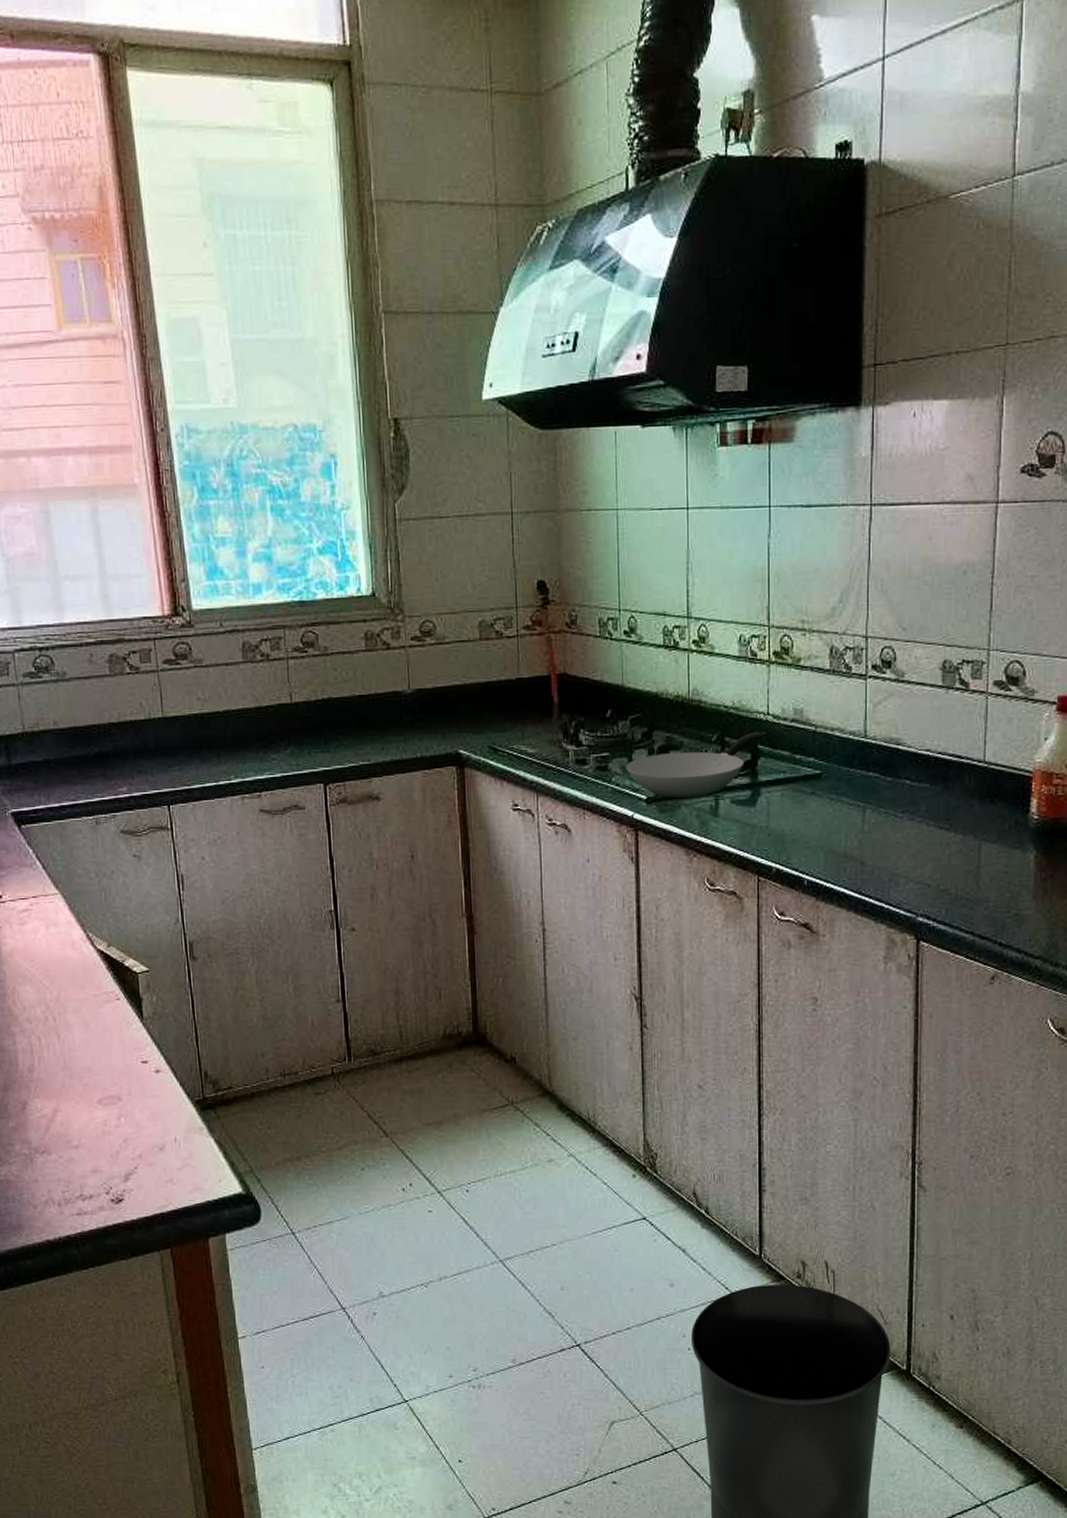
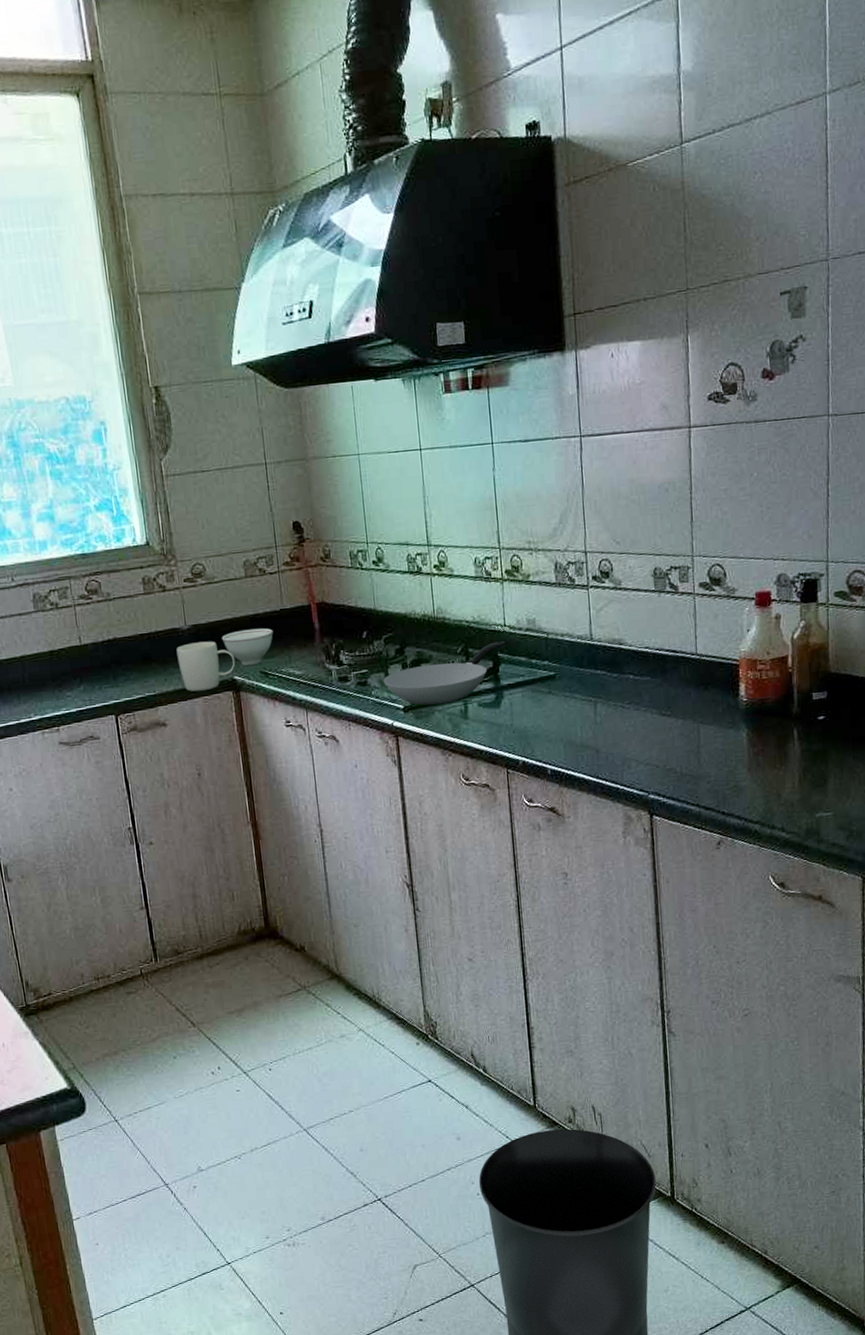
mug: none [397,708,462,764] -> present [176,641,236,692]
bowl: none [448,698,506,739] -> present [221,628,274,666]

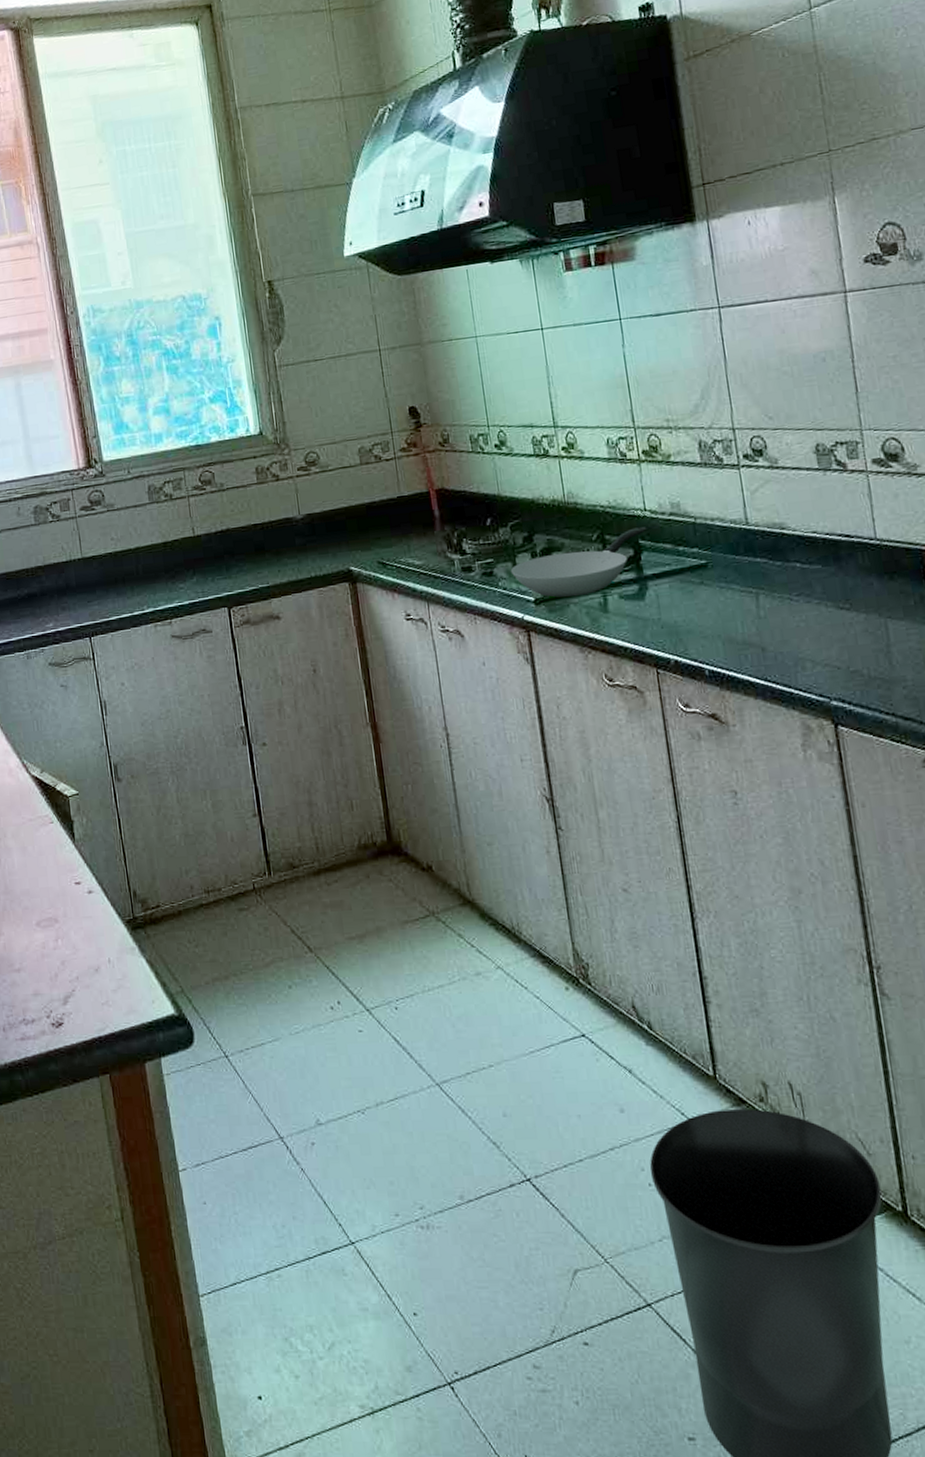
mug: present [176,641,236,692] -> none [290,530,352,583]
bowl: present [221,628,274,666] -> none [336,516,391,556]

